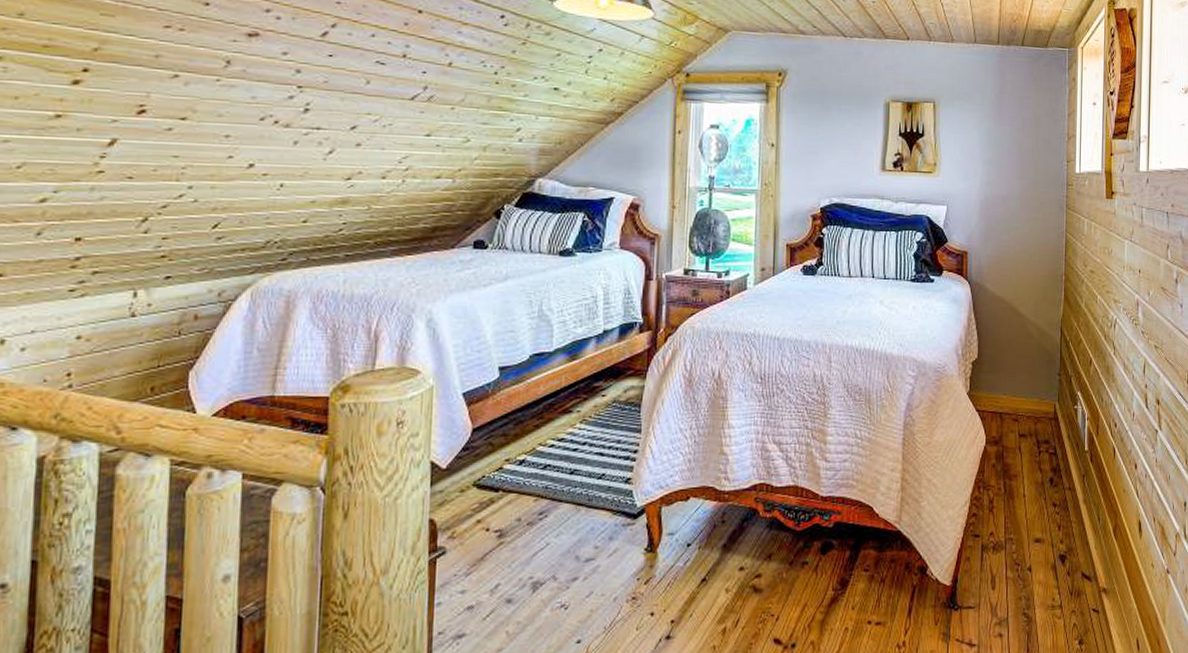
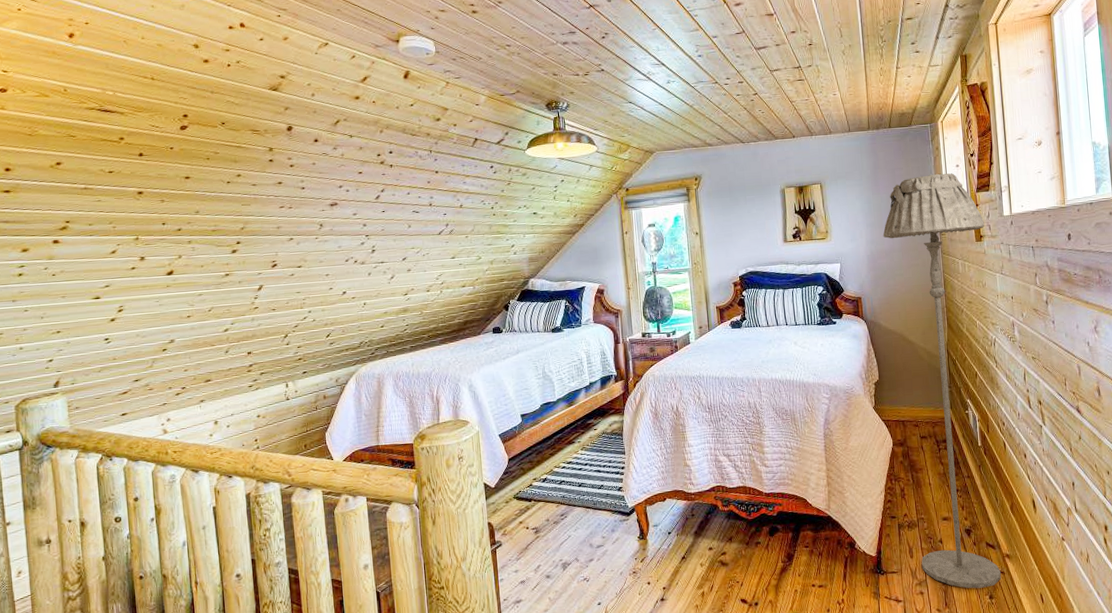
floor lamp: none [1001,110,1117,631] -> present [883,173,1001,589]

